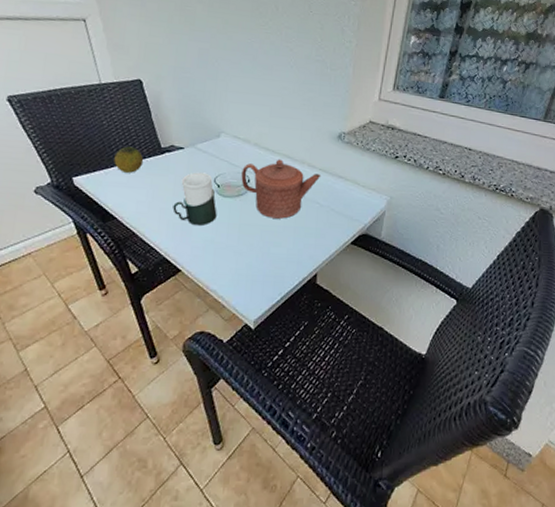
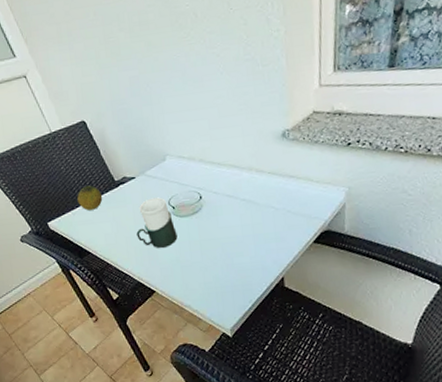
teapot: present [241,159,321,219] -> none [192,170,272,230]

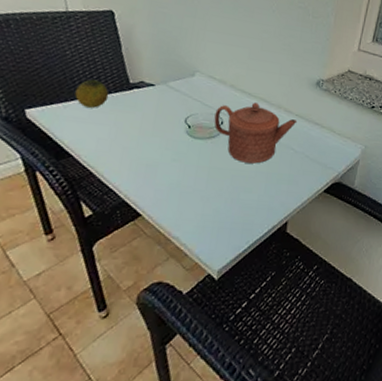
cup: present [136,197,178,248] -> none [137,111,186,168]
teapot: none [192,170,272,230] -> present [214,102,298,164]

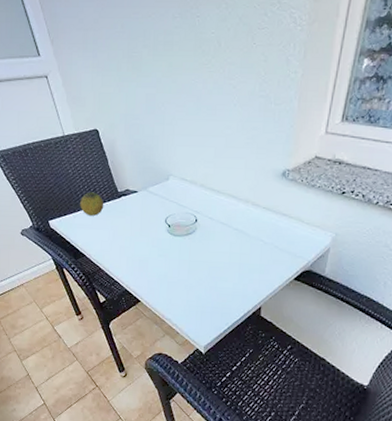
teapot: present [214,102,298,164] -> none [189,199,265,256]

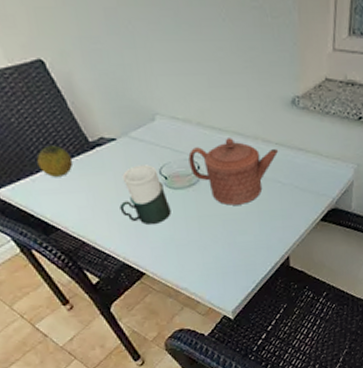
cup: none [131,213,169,262] -> present [119,164,171,225]
teapot: none [189,199,265,256] -> present [188,138,279,206]

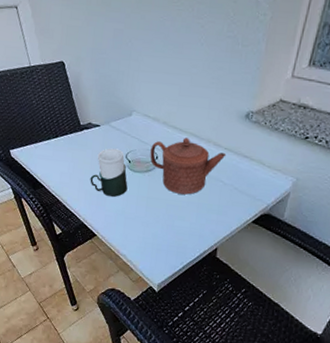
fruit: present [36,145,73,177] -> none [42,123,66,147]

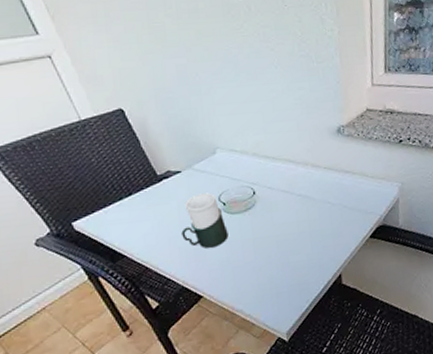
teapot: present [150,137,227,195] -> none [245,165,328,227]

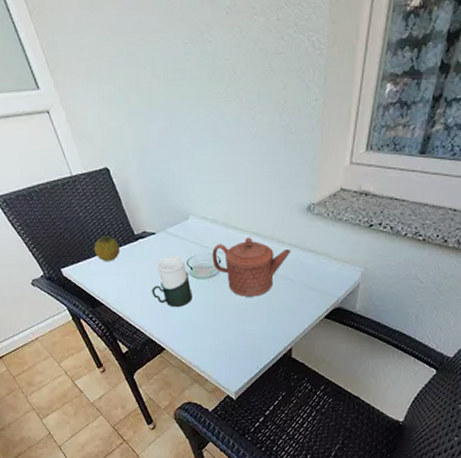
fruit: none [110,179,142,208] -> present [94,235,120,261]
teapot: none [245,165,328,227] -> present [212,237,292,297]

